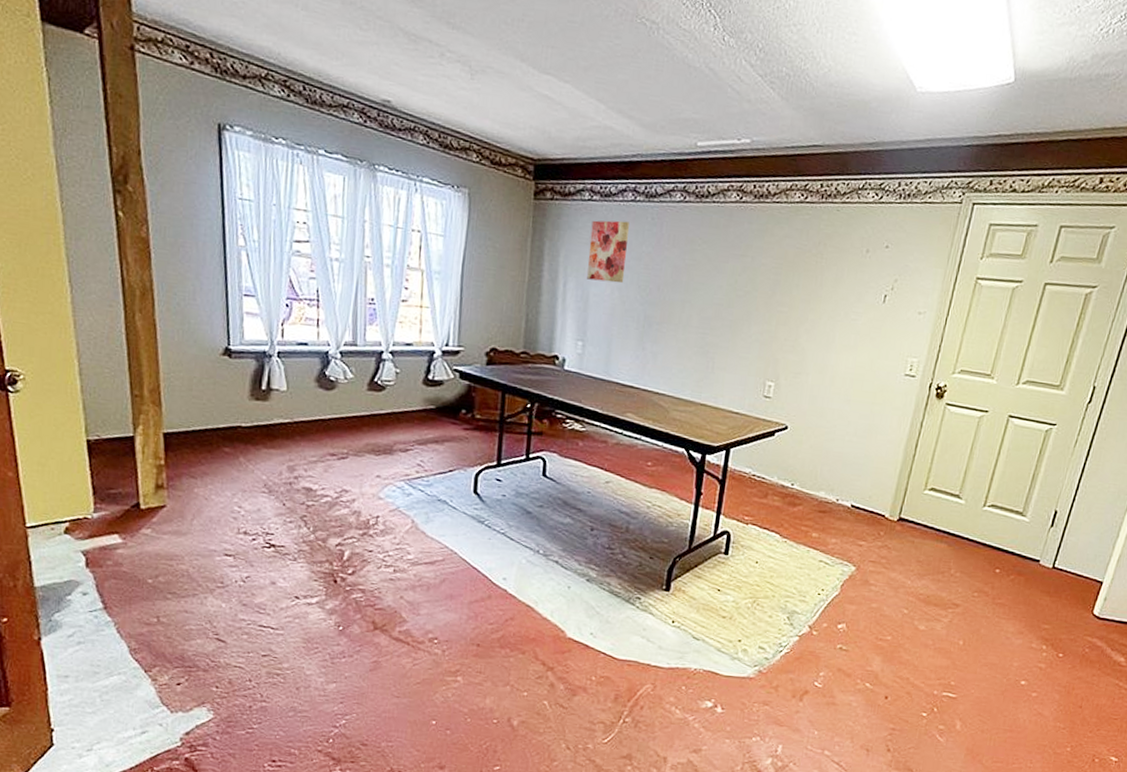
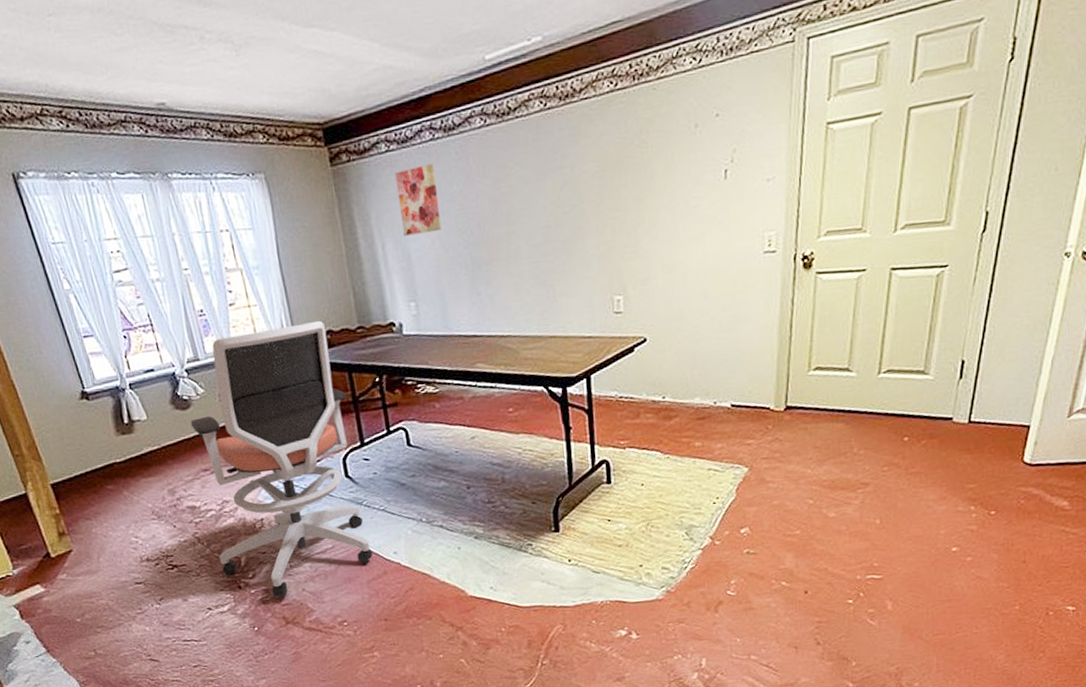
office chair: none [321,329,495,600] -> present [191,320,373,597]

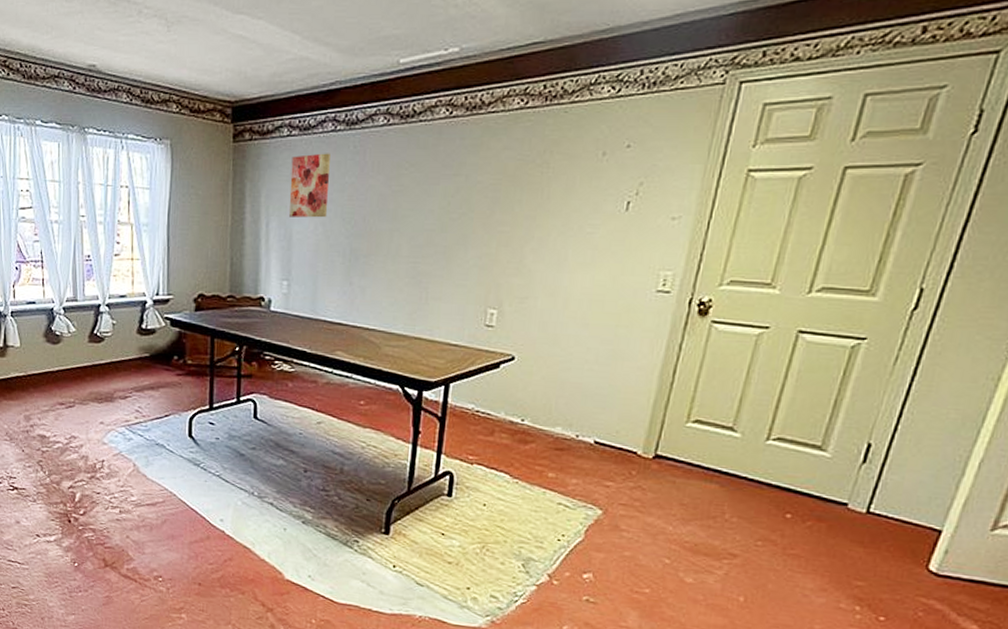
office chair: present [191,320,373,597] -> none [56,283,206,539]

